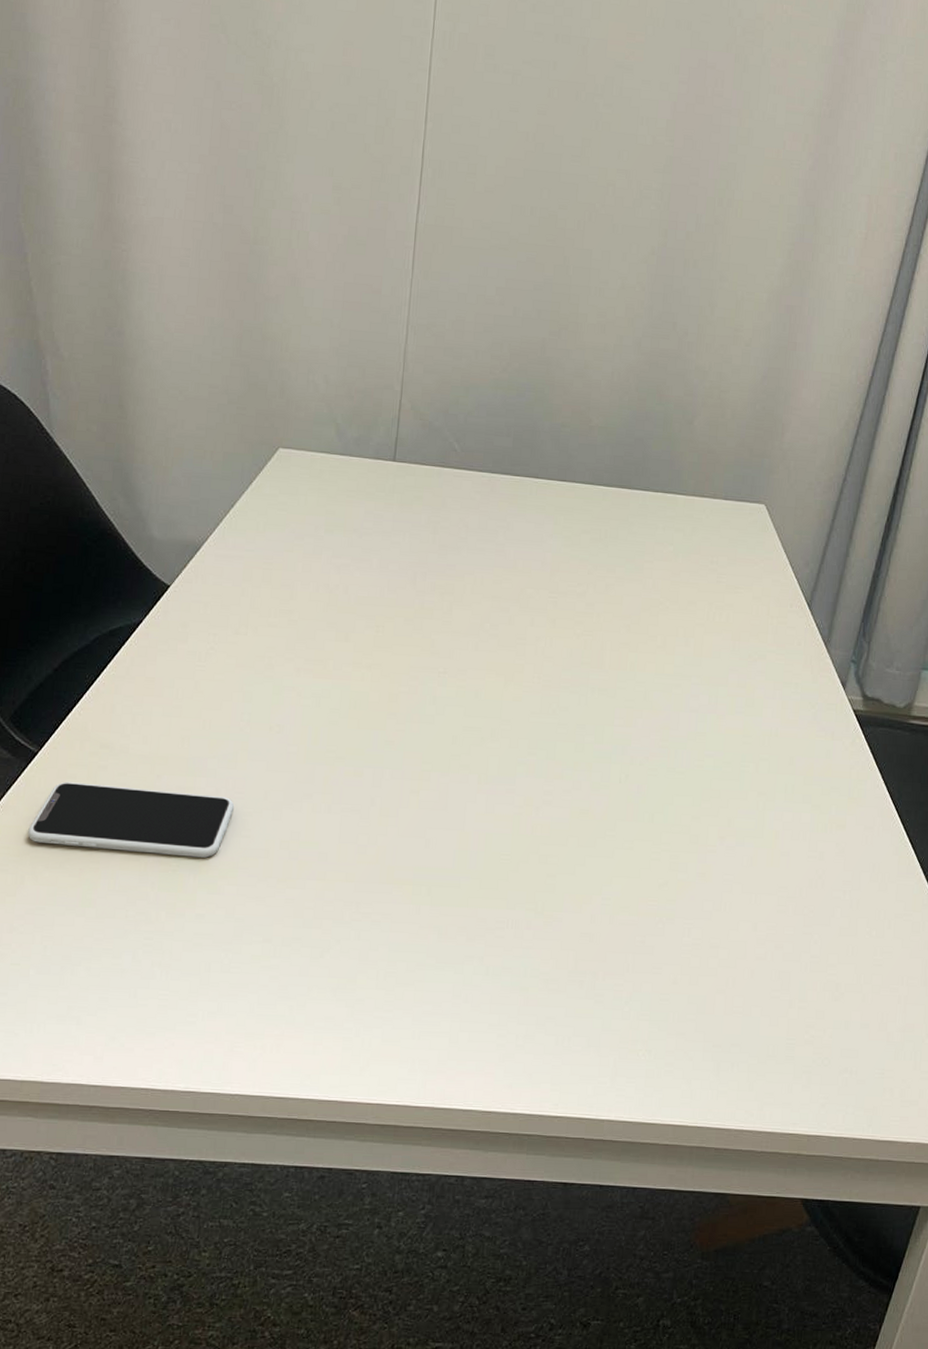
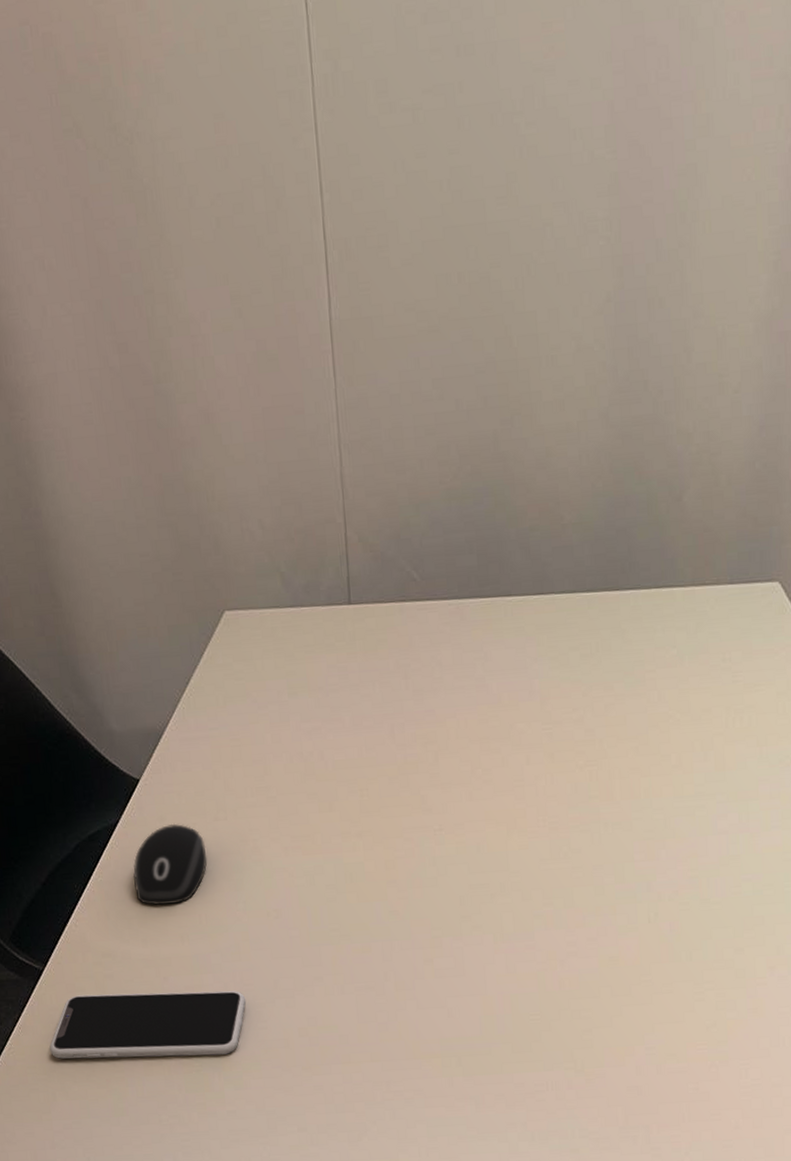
computer mouse: none [145,631,222,707] -> present [133,823,207,906]

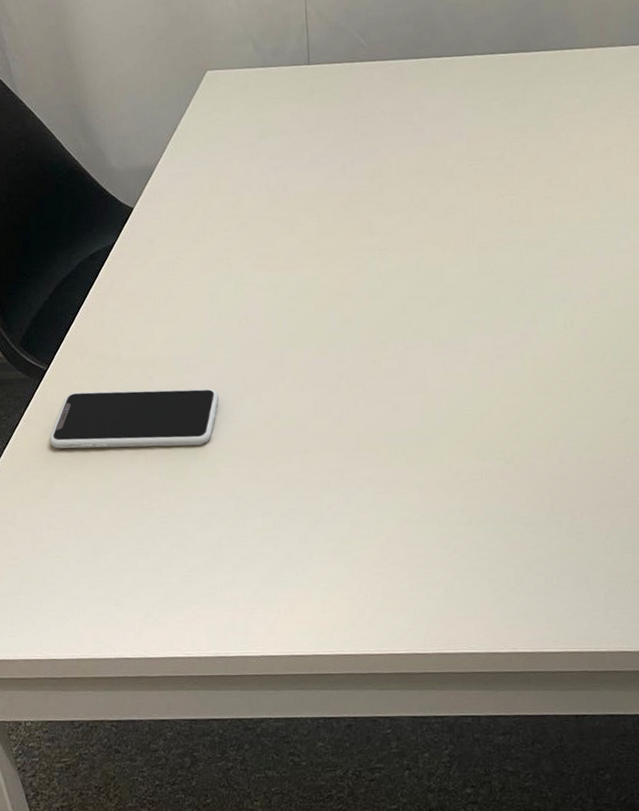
computer mouse: present [133,823,207,906] -> none [126,244,189,315]

